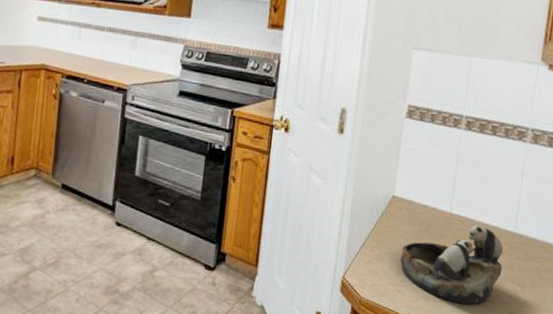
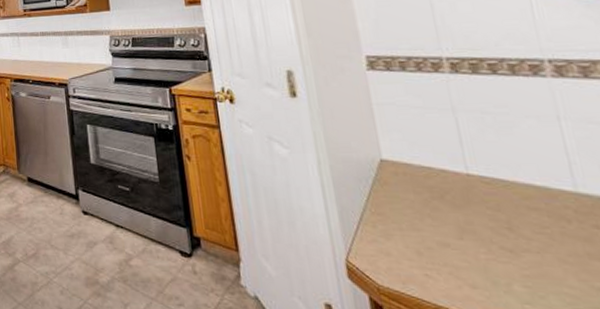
bowl: present [400,225,503,305] -> none [414,186,578,293]

